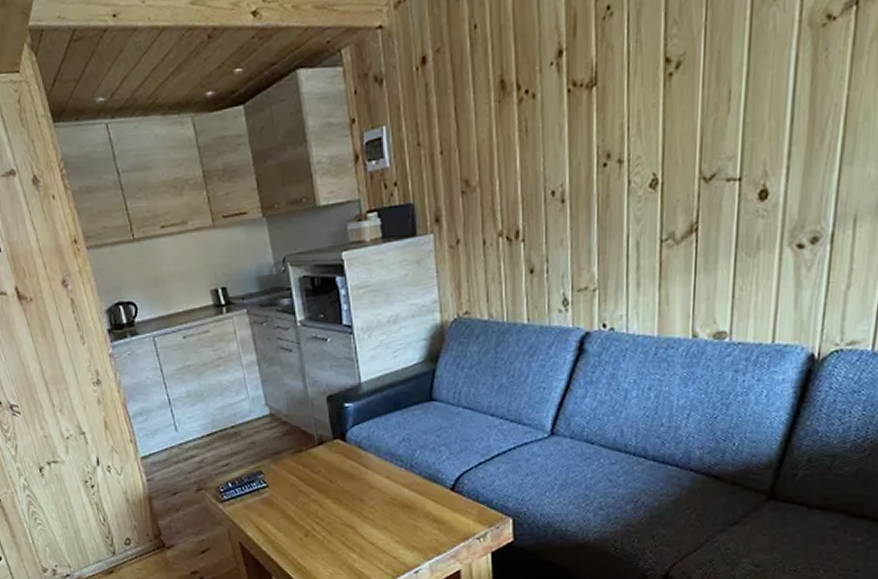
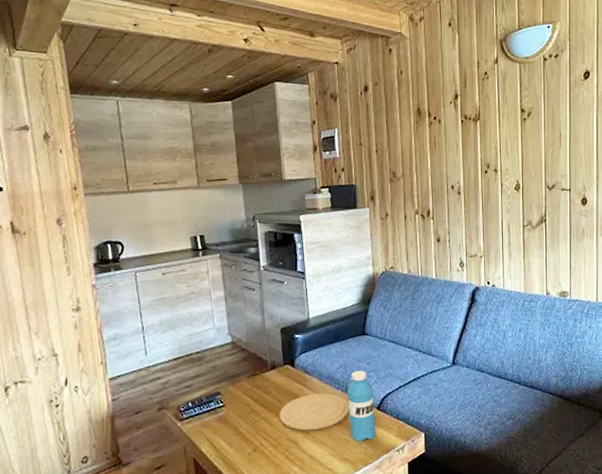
plate: none [332,471,416,514] -> present [279,393,350,431]
water bottle: none [413,444,450,527] -> present [348,371,376,441]

